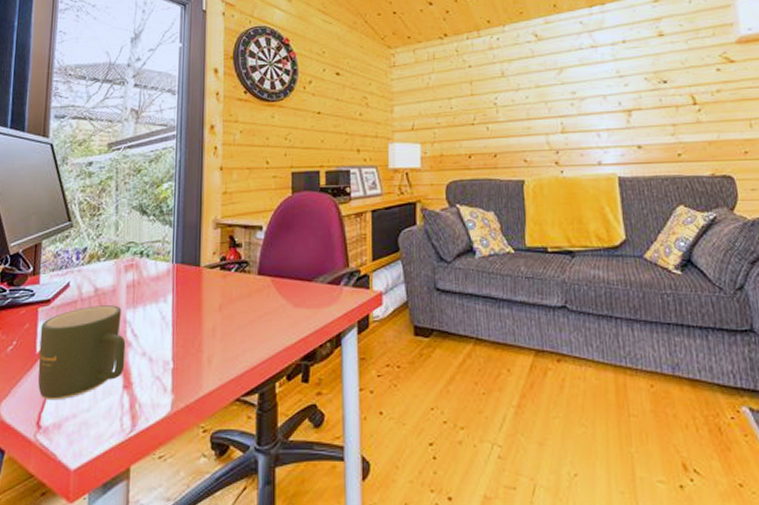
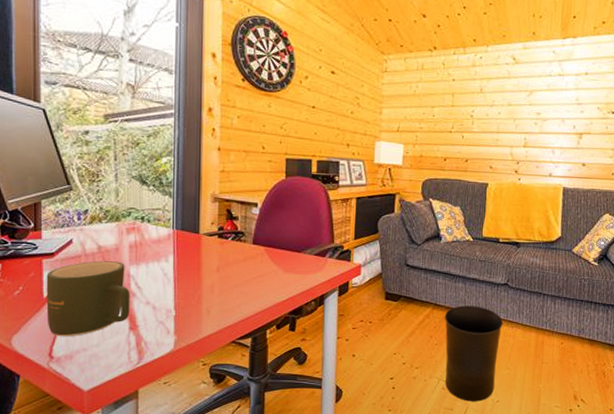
waste bin: none [489,338,568,476] -> present [444,305,503,402]

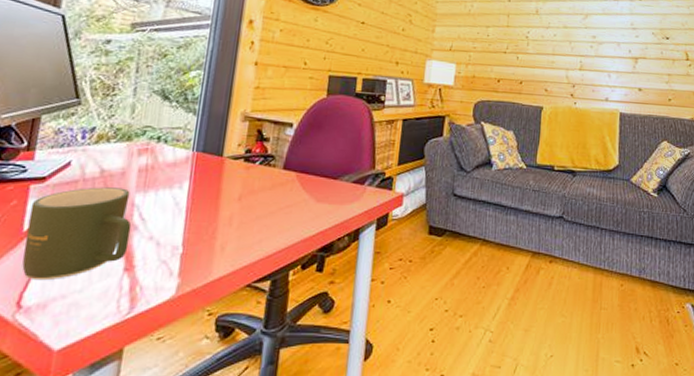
waste bin: present [444,305,503,402] -> none [493,241,558,357]

